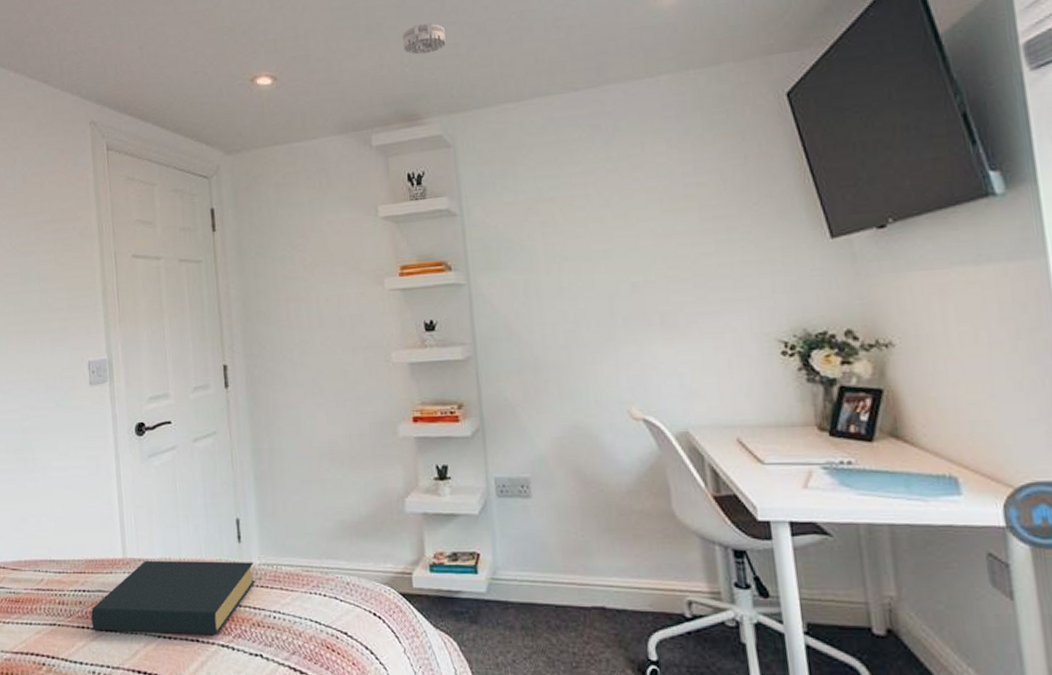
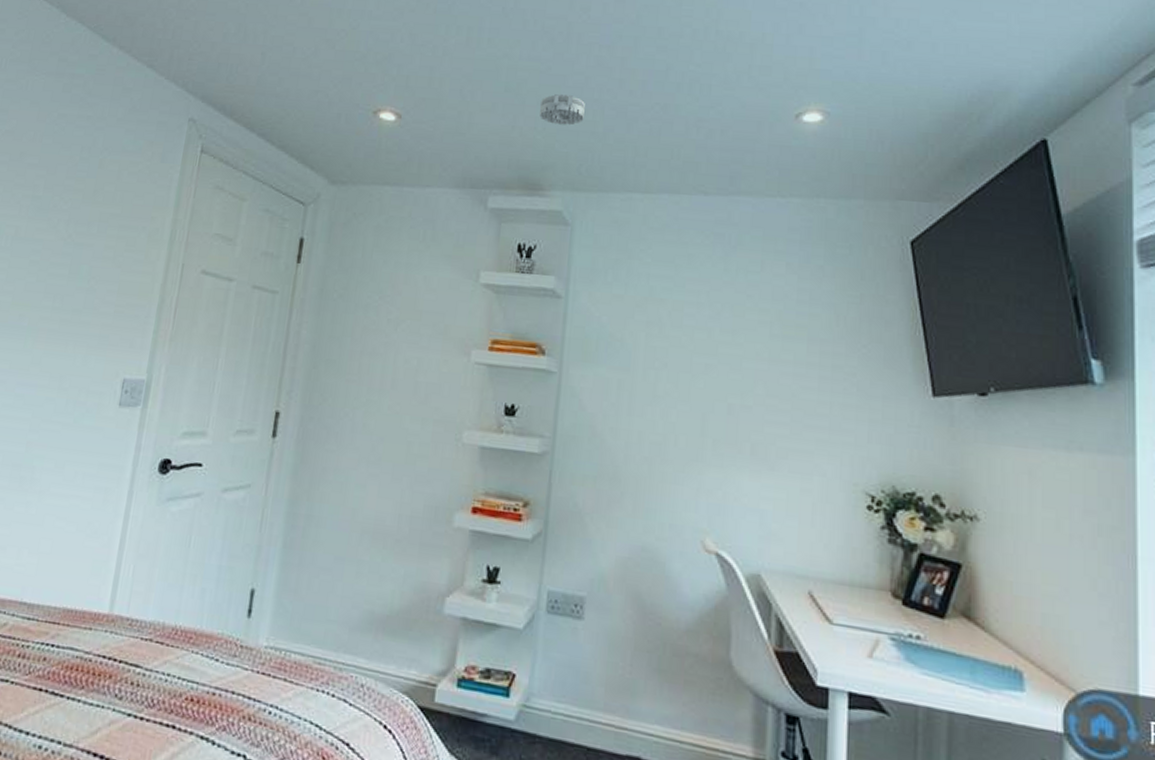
hardback book: present [91,560,255,635] -> none [52,620,260,724]

